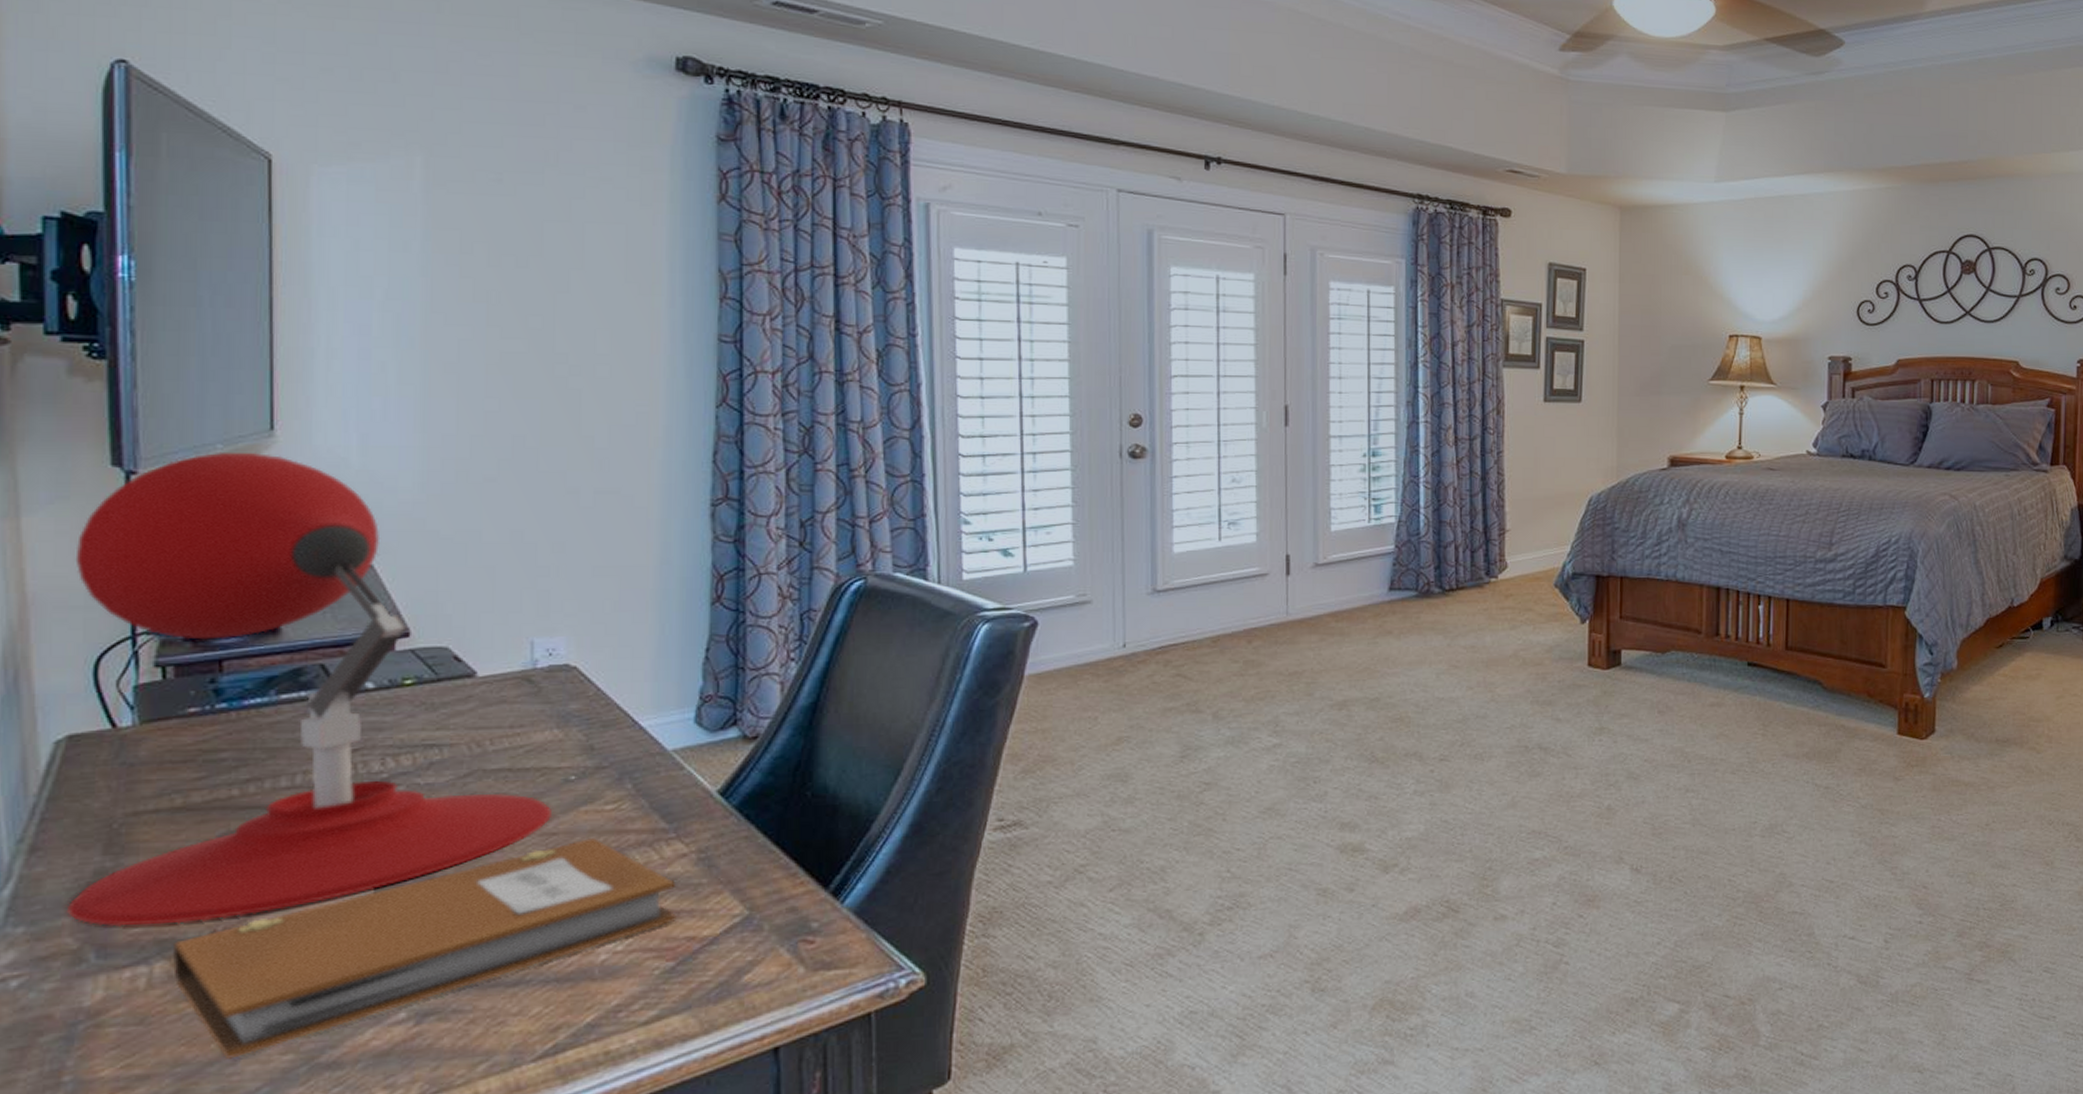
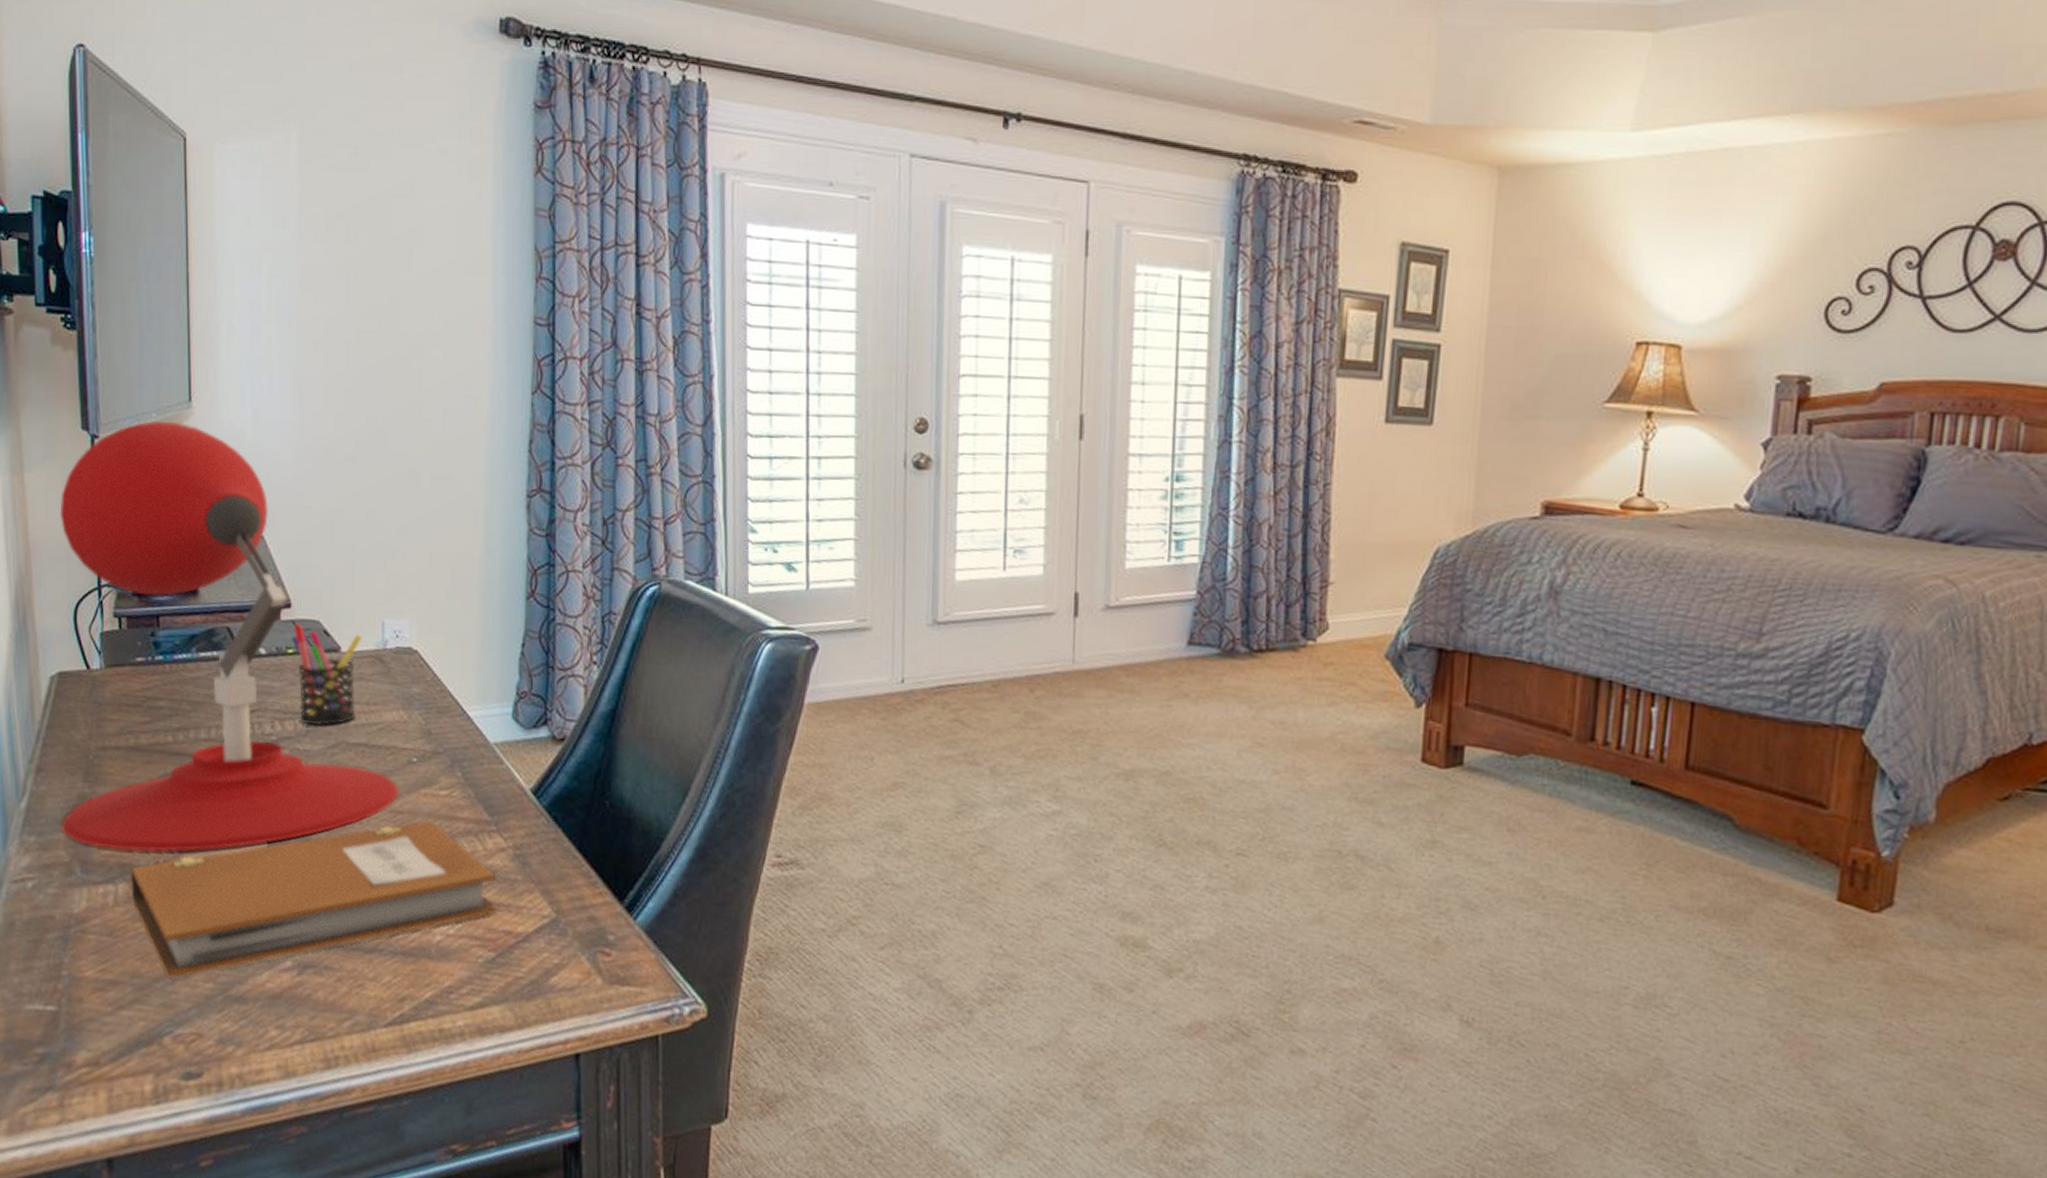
pen holder: none [409,652,506,756] -> present [290,623,363,726]

